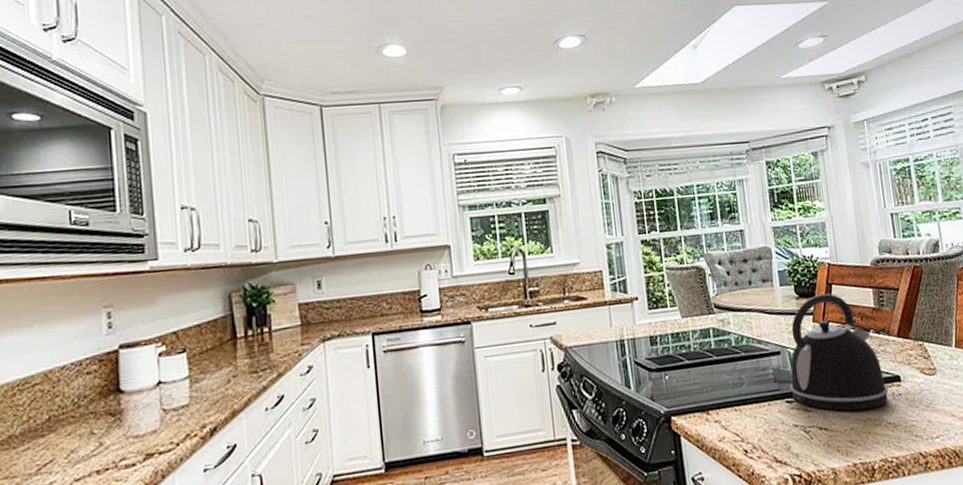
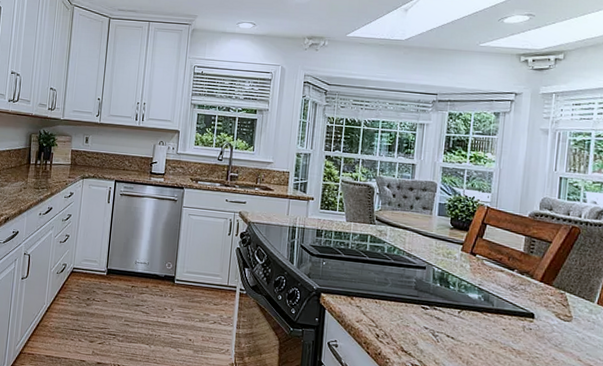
kettle: present [789,293,889,411] -> none [427,230,520,334]

